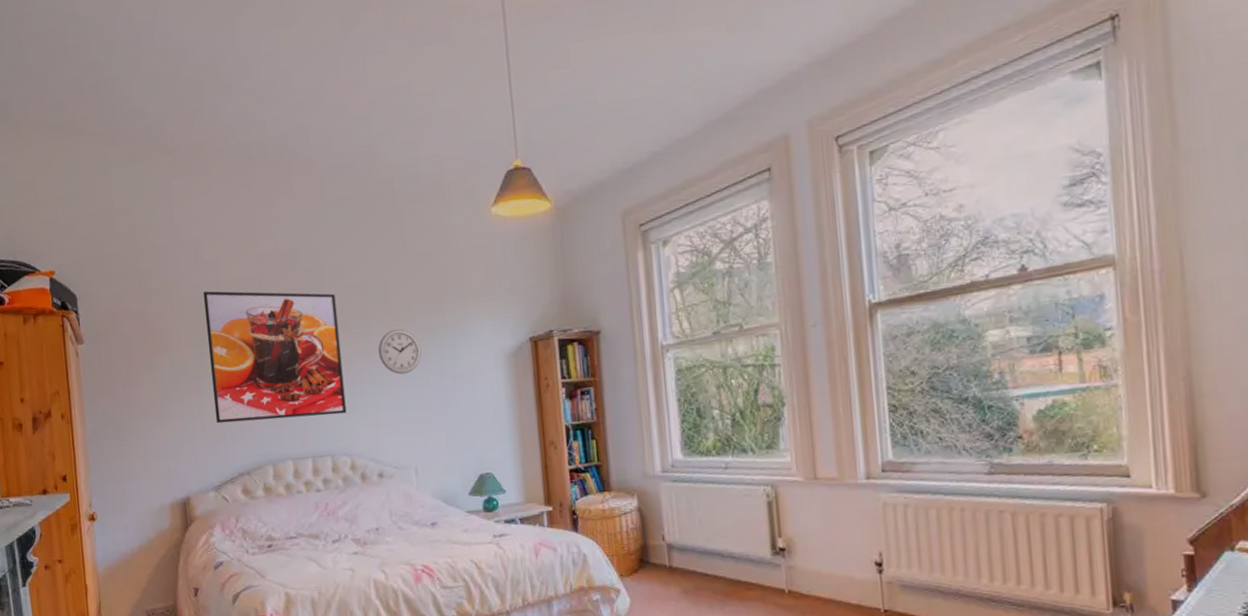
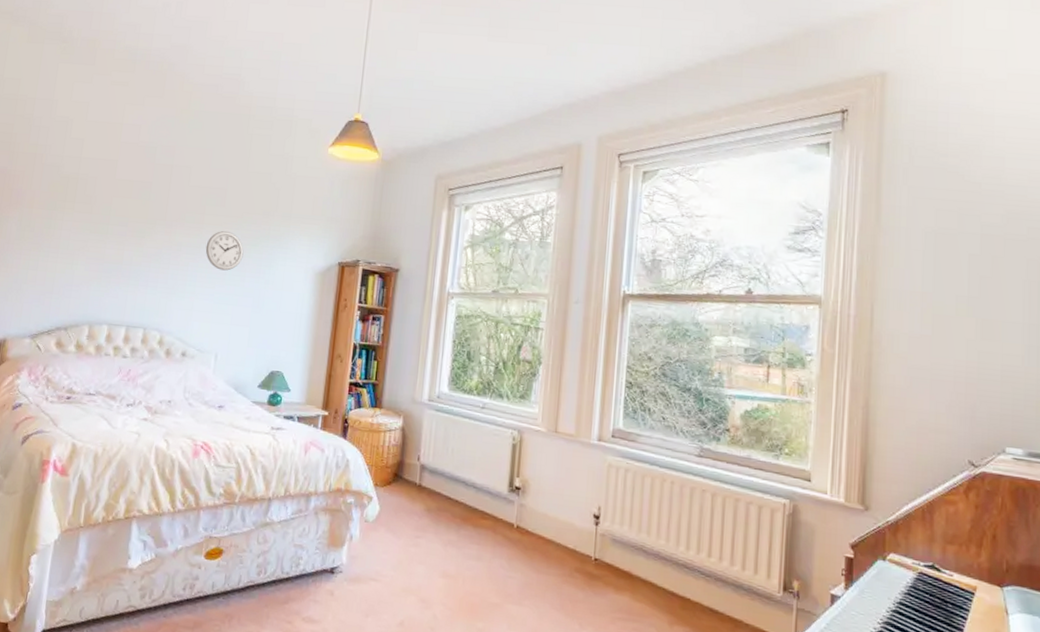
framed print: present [202,291,347,424] -> none [47,163,180,294]

